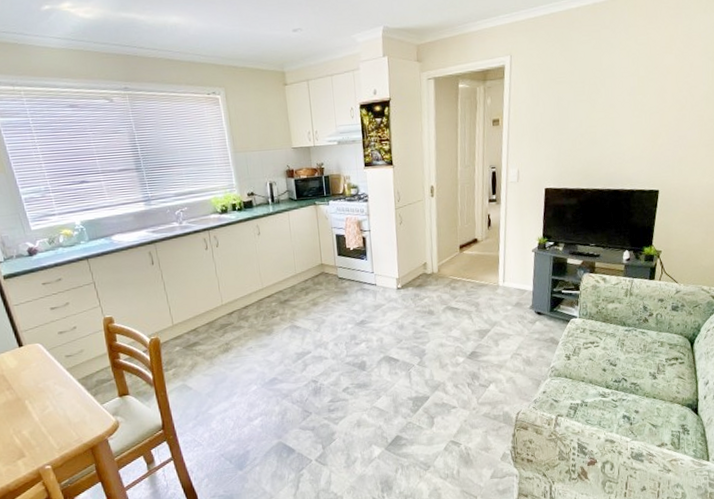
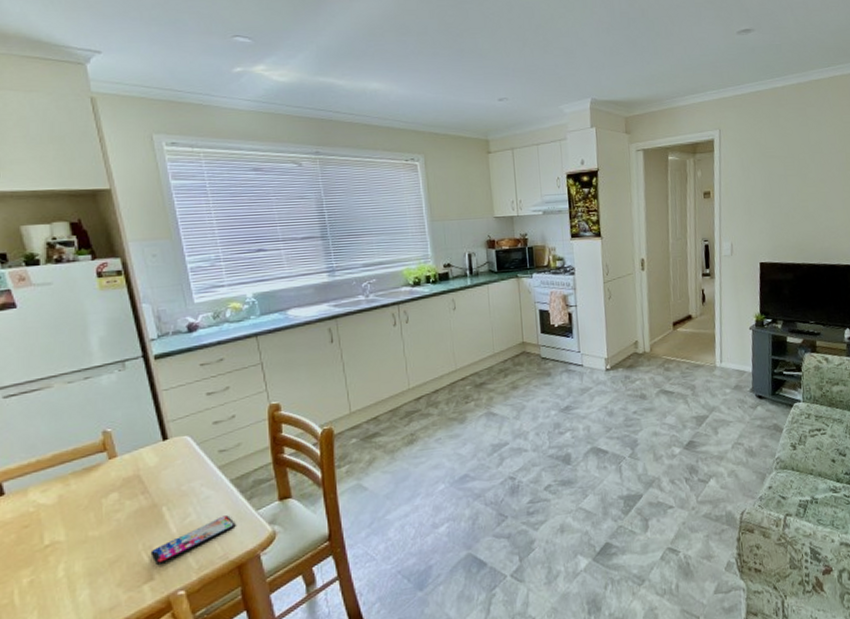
smartphone: none [20,408,86,446] -> present [150,515,236,566]

